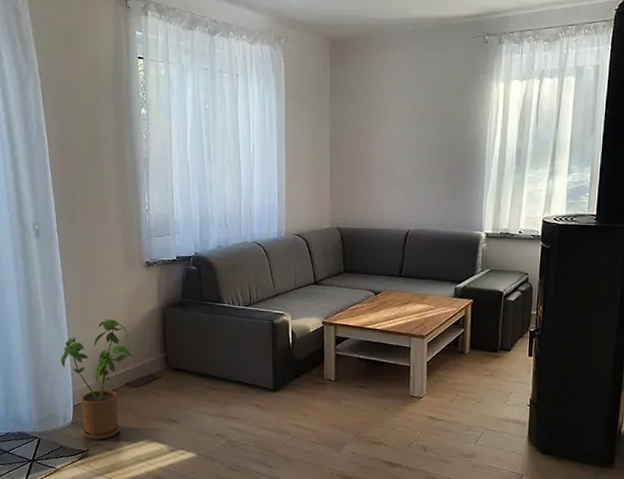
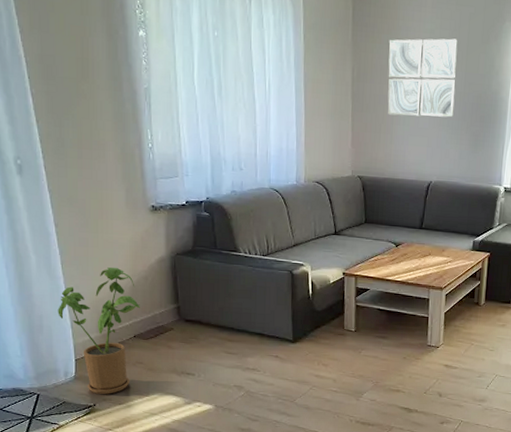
wall art: none [364,94,432,169] -> present [387,38,458,118]

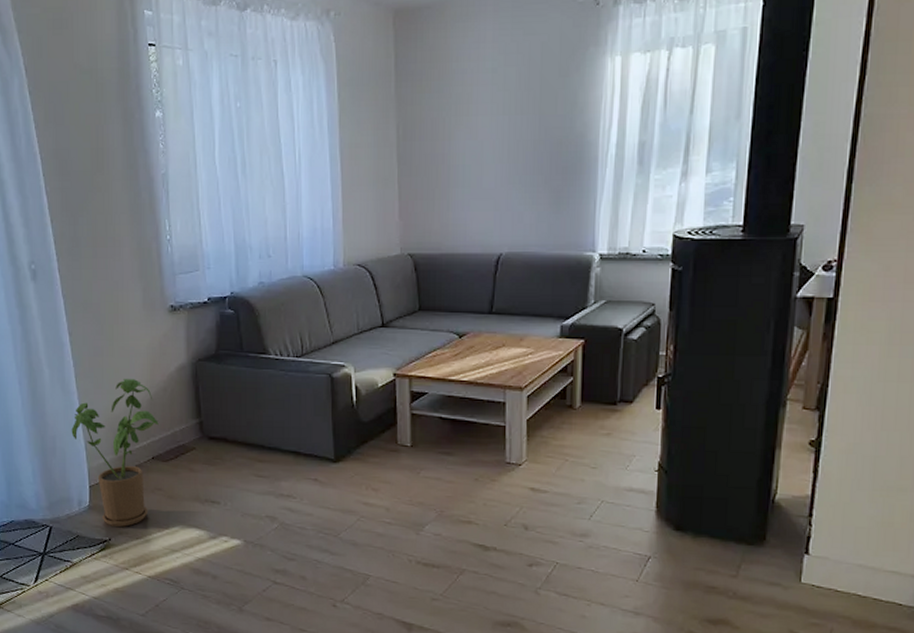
wall art: present [387,38,458,118] -> none [440,76,529,177]

